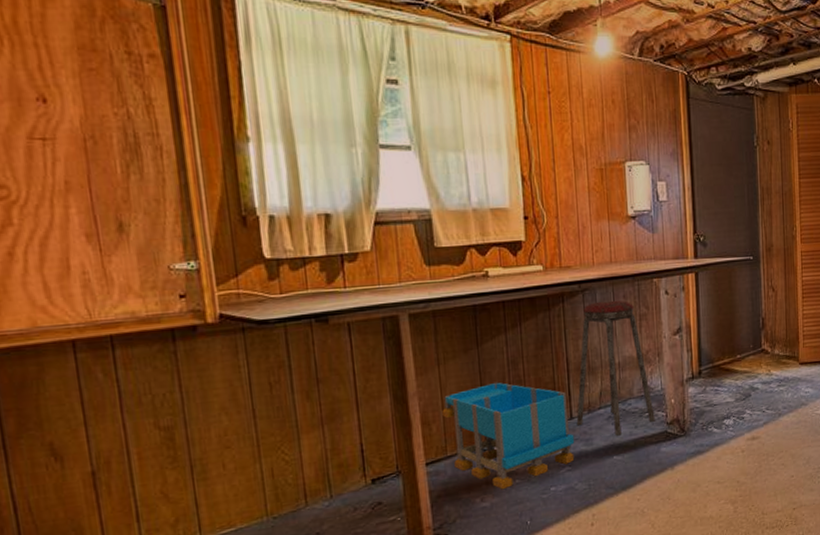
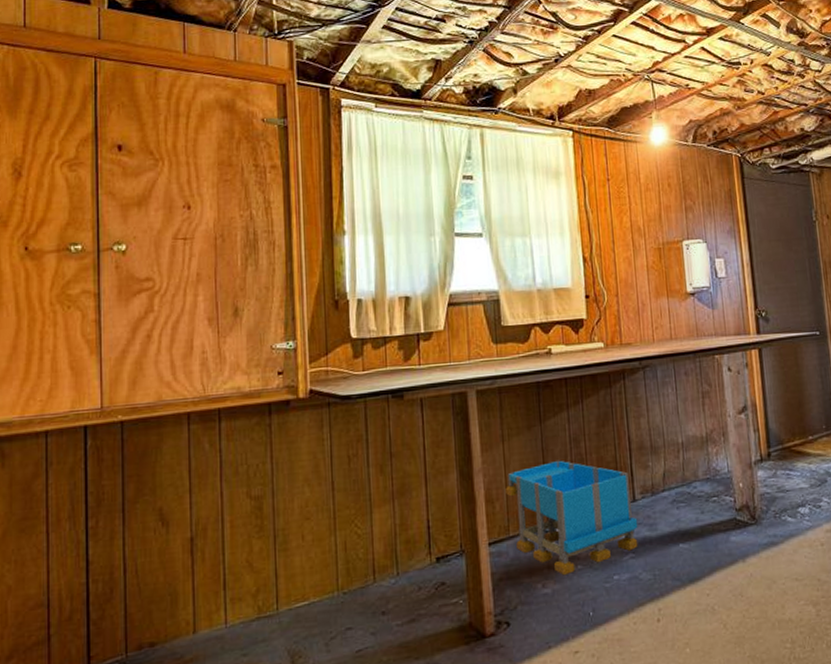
music stool: present [576,300,655,436] -> none [639,377,723,522]

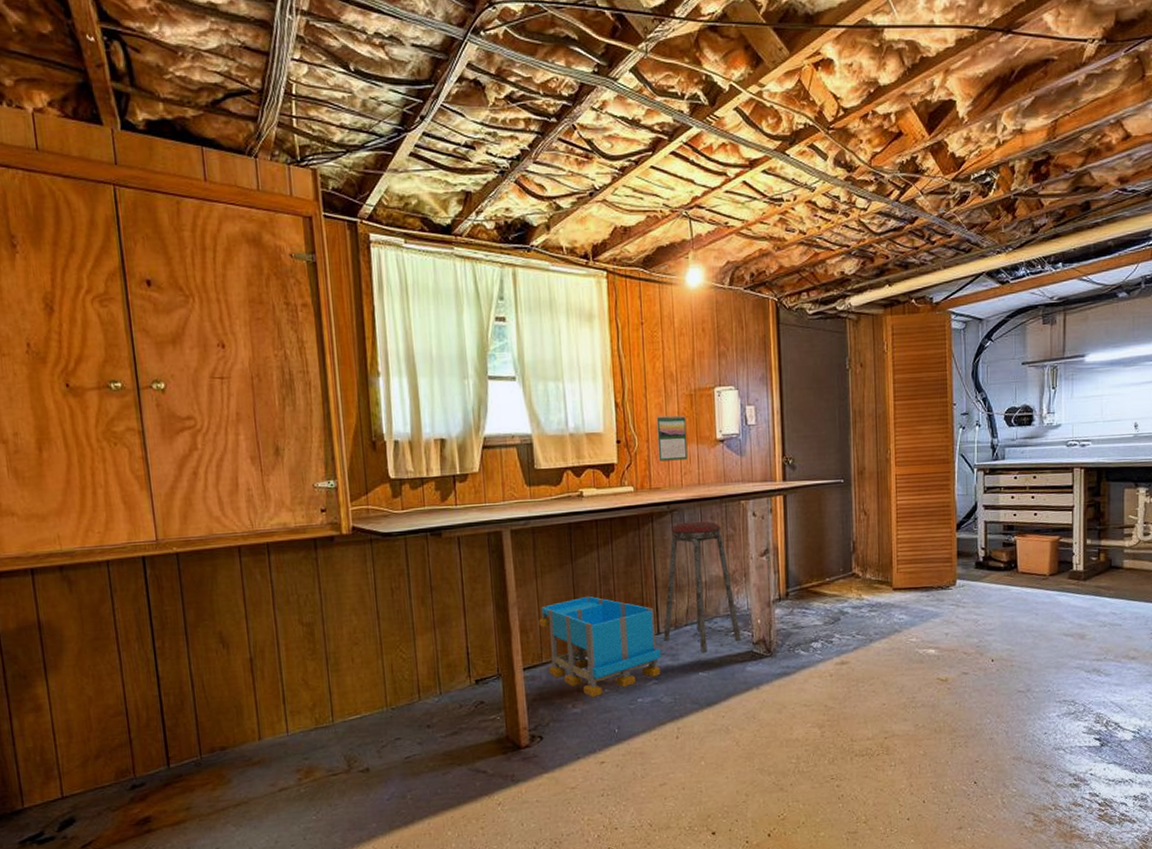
calendar: none [625,268,659,316] -> present [656,414,688,462]
music stool: none [639,377,723,522] -> present [663,521,741,653]

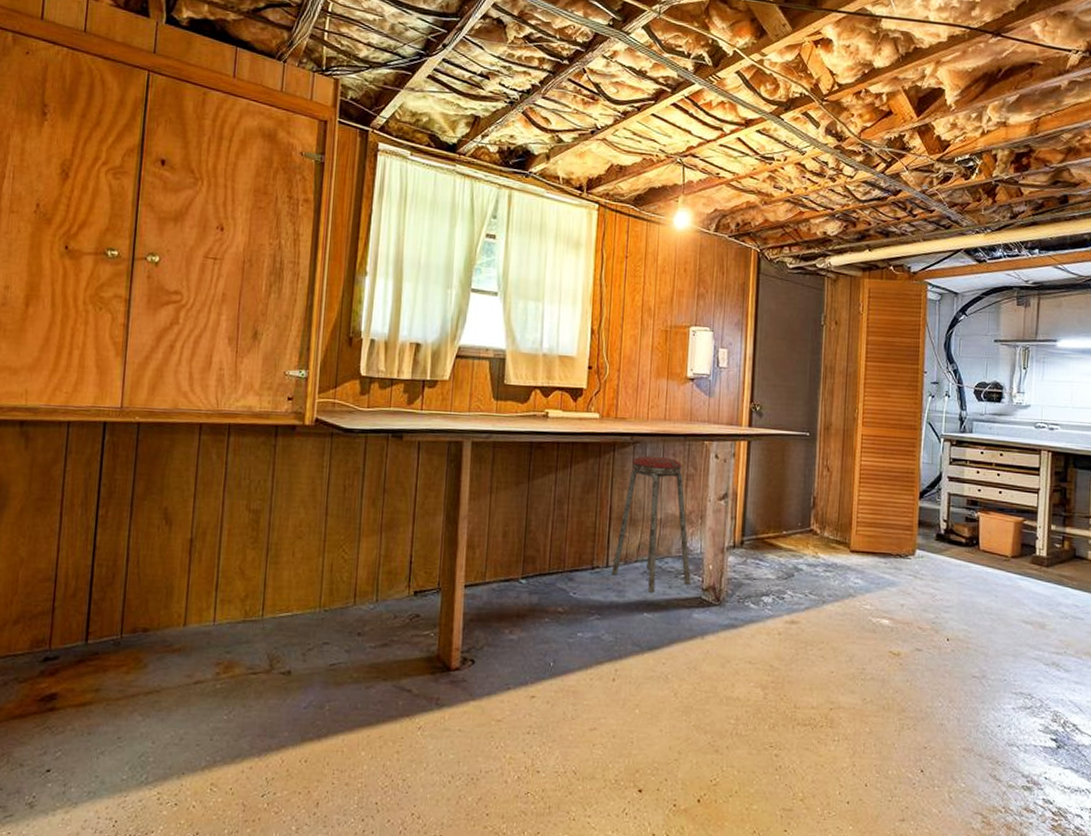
storage bin: present [539,595,662,698] -> none [487,518,608,626]
calendar: present [656,414,688,462] -> none [627,346,659,394]

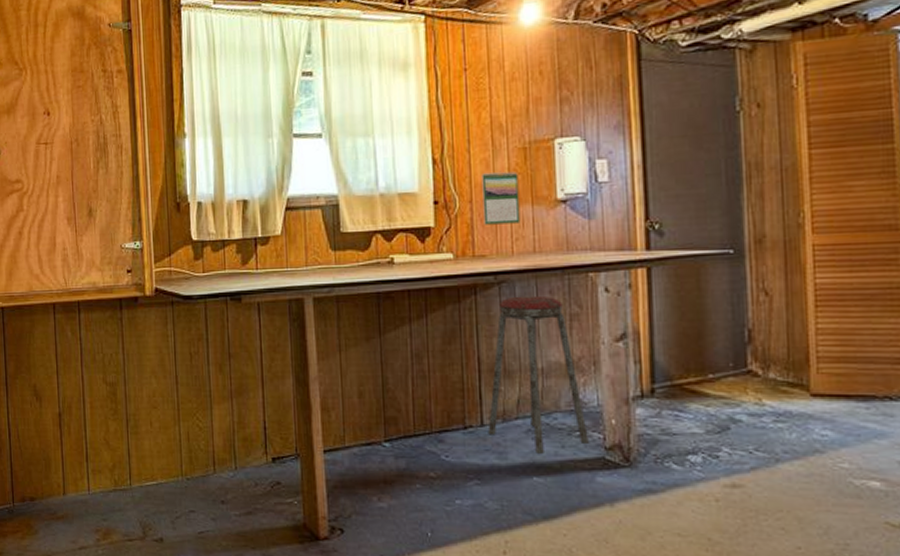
calendar: none [627,346,659,394] -> present [481,171,521,225]

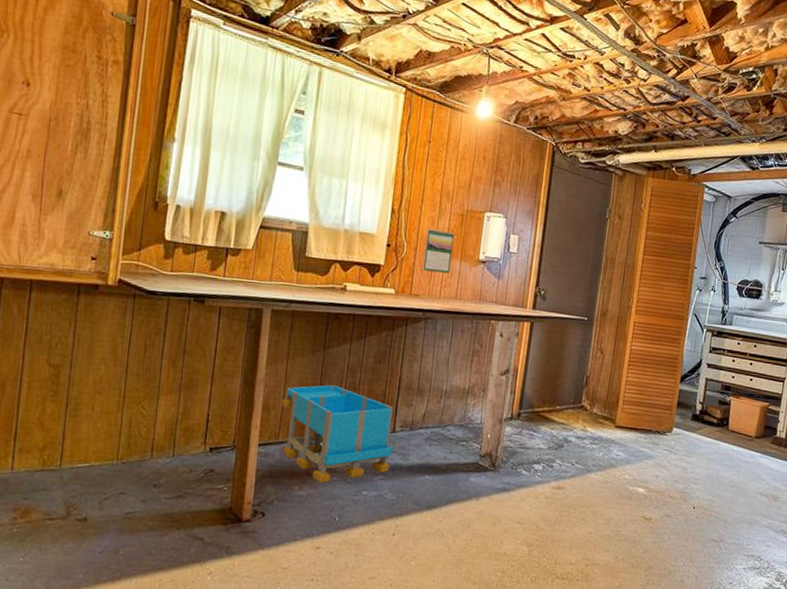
storage bin: none [342,375,486,493] -> present [282,384,393,484]
music stool: present [488,295,589,454] -> none [397,331,470,457]

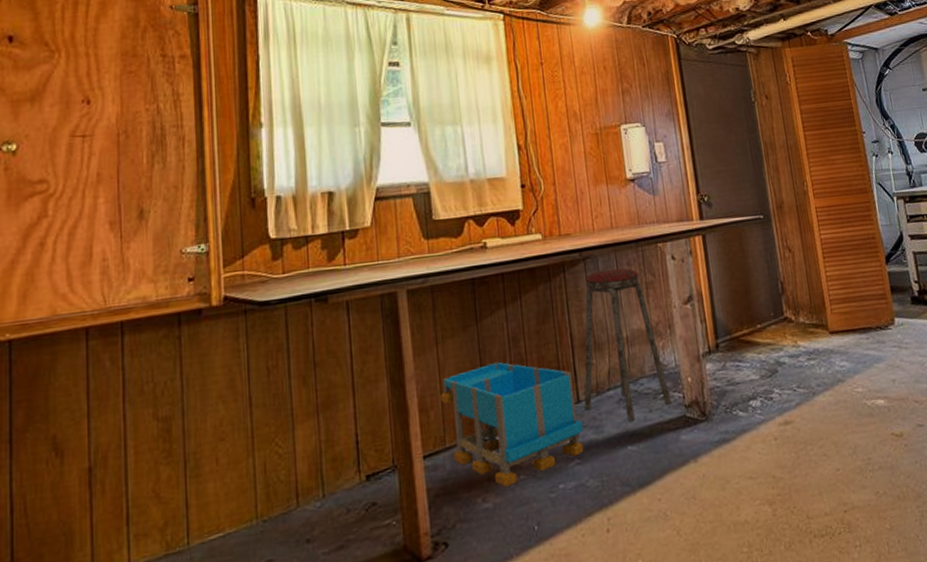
music stool: none [397,331,470,457] -> present [584,268,671,422]
calendar: present [422,228,455,274] -> none [562,155,598,205]

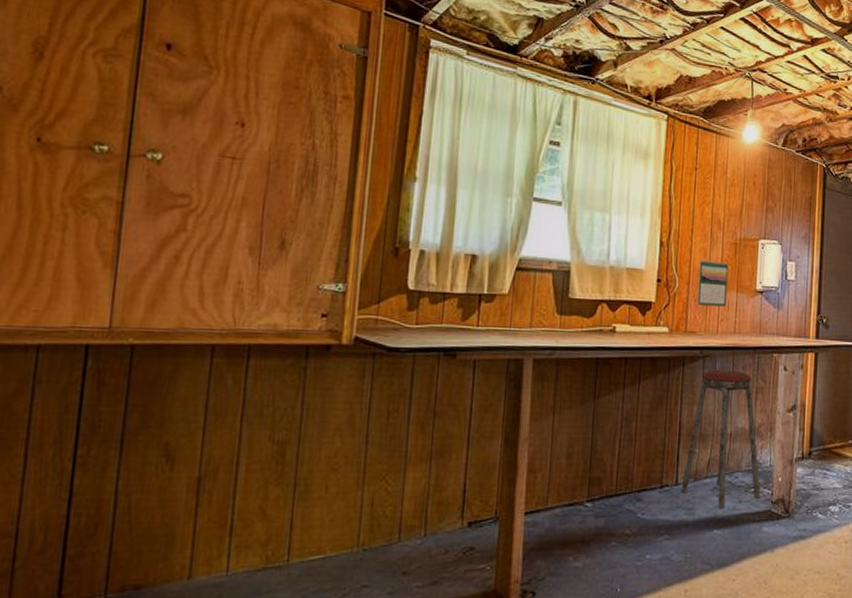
storage bin: present [440,361,584,488] -> none [549,437,677,551]
calendar: none [562,155,598,205] -> present [697,259,729,307]

